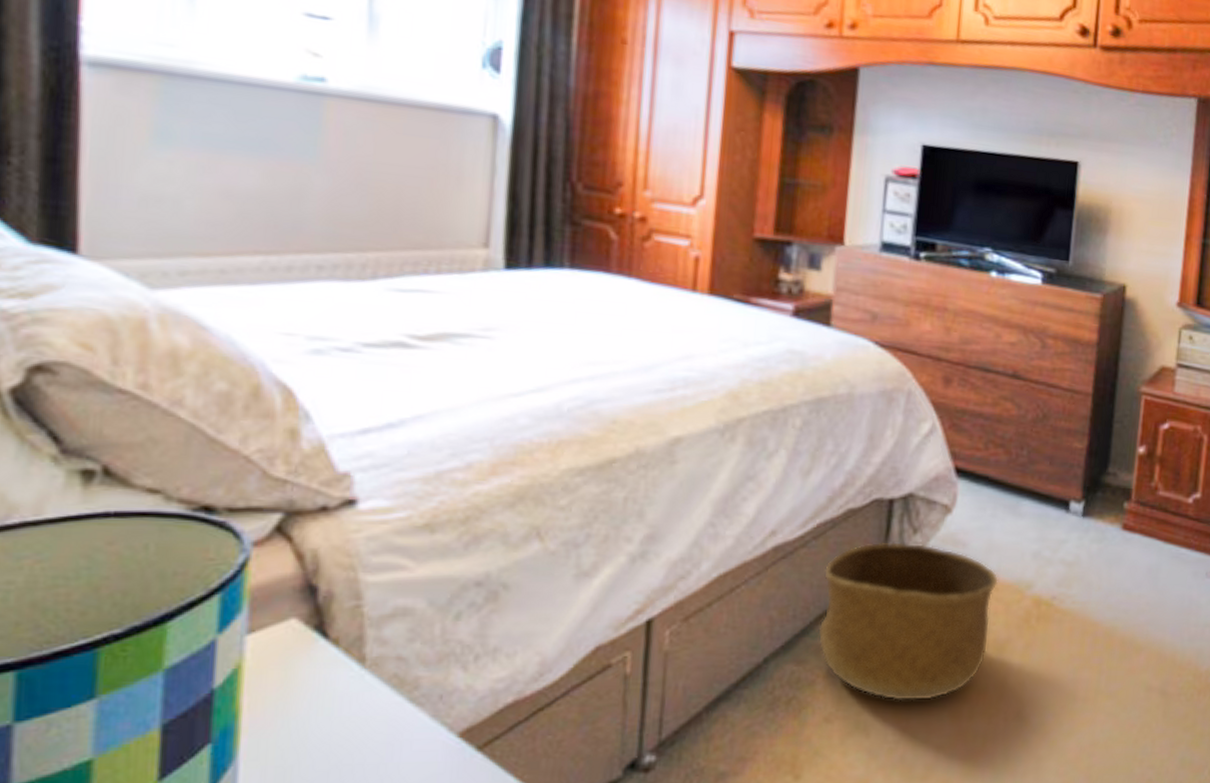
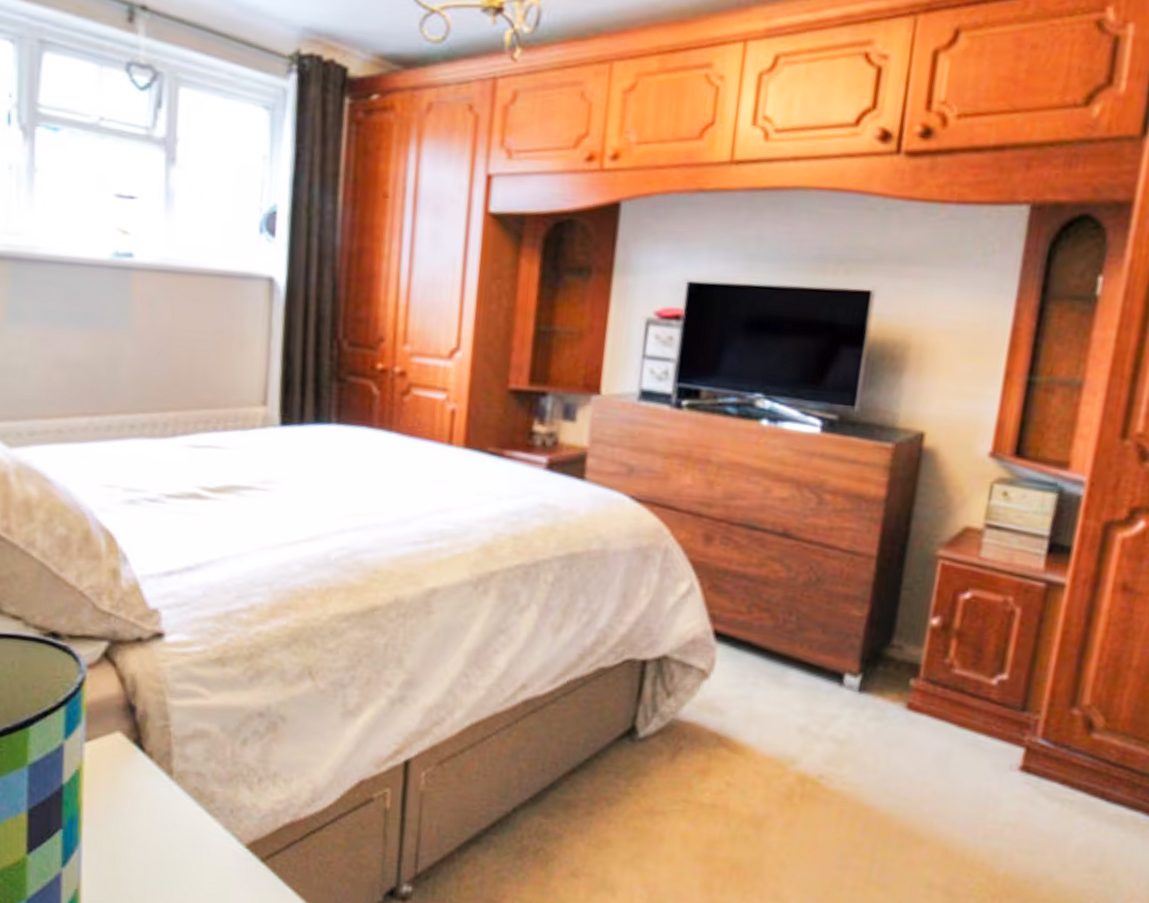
basket: present [818,542,998,700] -> none [566,703,758,868]

